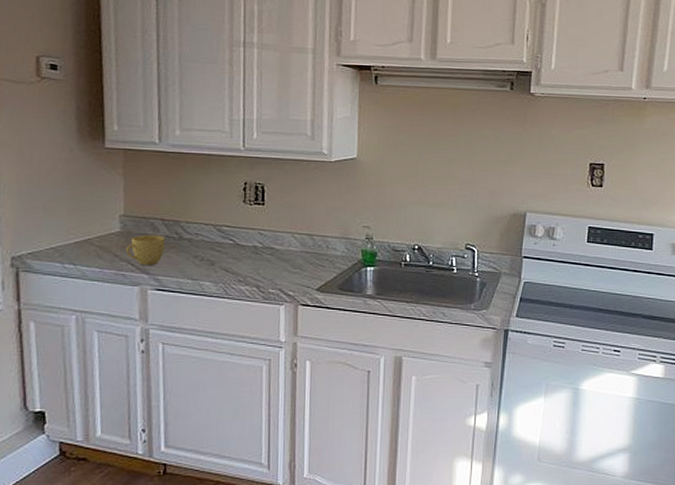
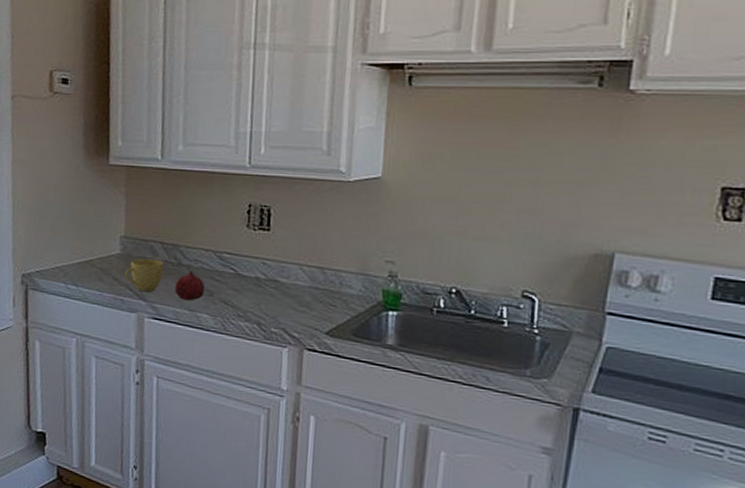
fruit: none [177,244,207,271] -> present [175,271,206,301]

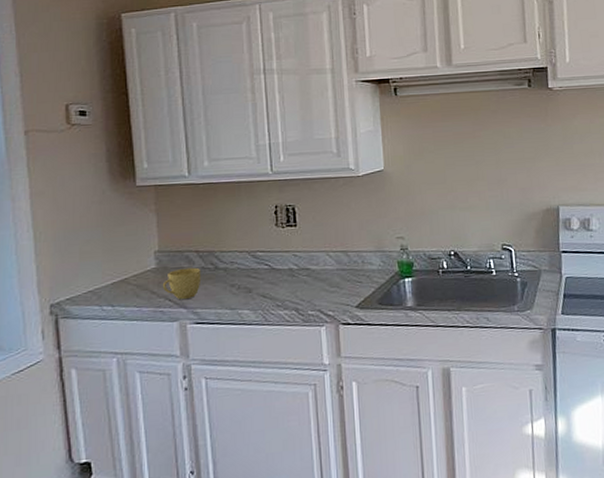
fruit: present [175,271,206,301] -> none [214,273,244,301]

